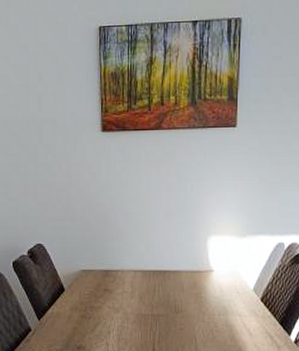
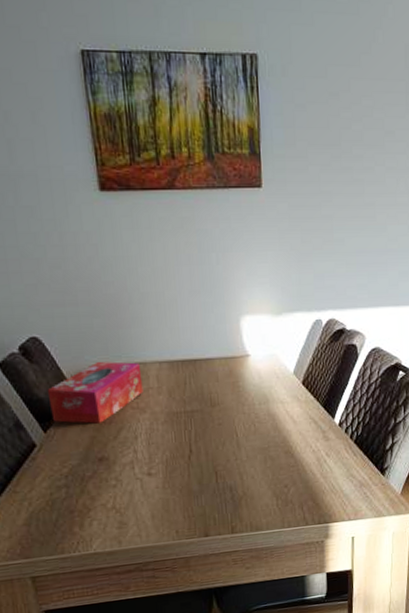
tissue box: none [44,266,119,317] -> present [47,361,143,424]

